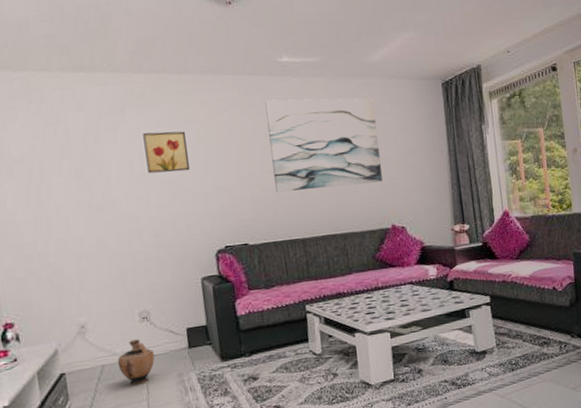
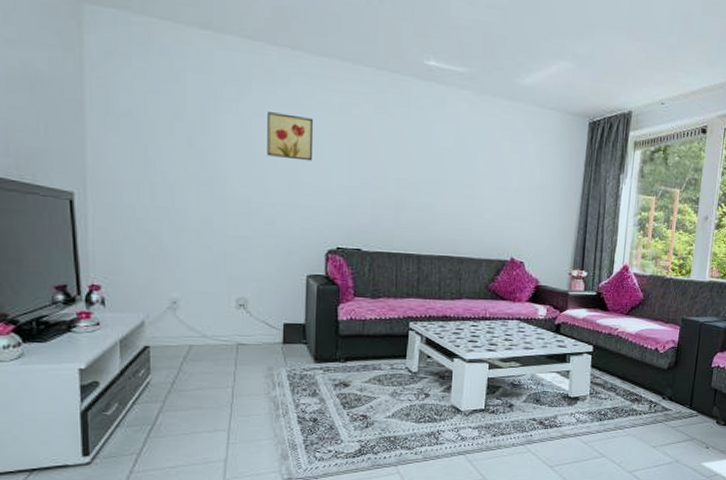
ceramic jug: present [117,339,155,386] -> none [206,325,246,371]
wall art: present [265,98,382,192] -> none [399,103,517,212]

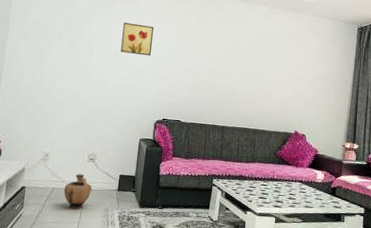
ceramic jug: none [206,325,246,371] -> present [64,174,92,210]

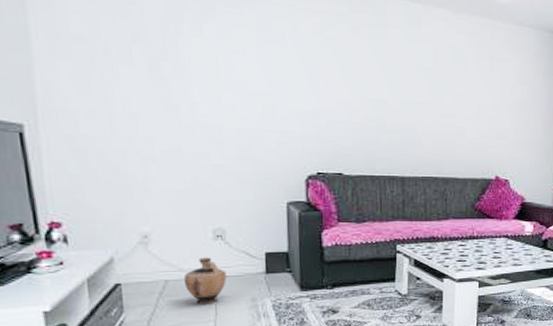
wall art: present [120,23,154,56] -> none [234,34,287,85]

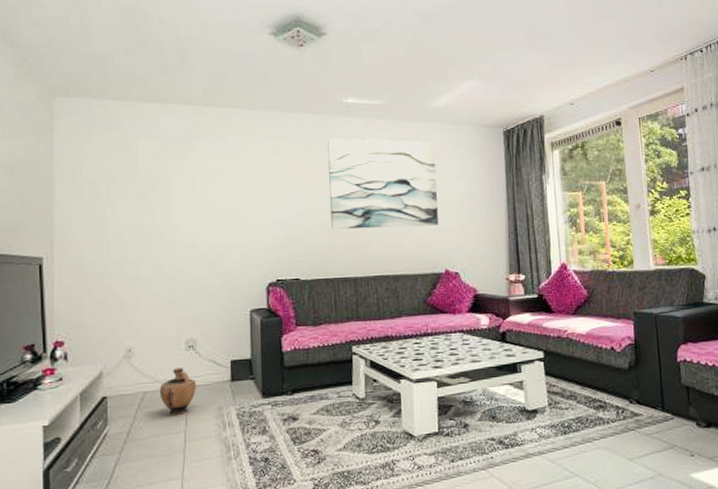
wall art: none [378,23,496,131] -> present [327,138,438,229]

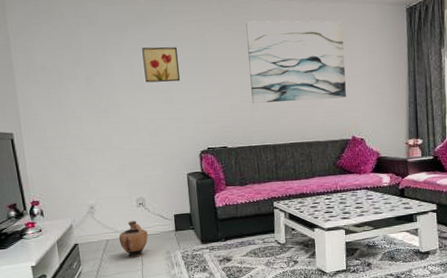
wall art: none [208,163,250,203] -> present [142,46,181,83]

